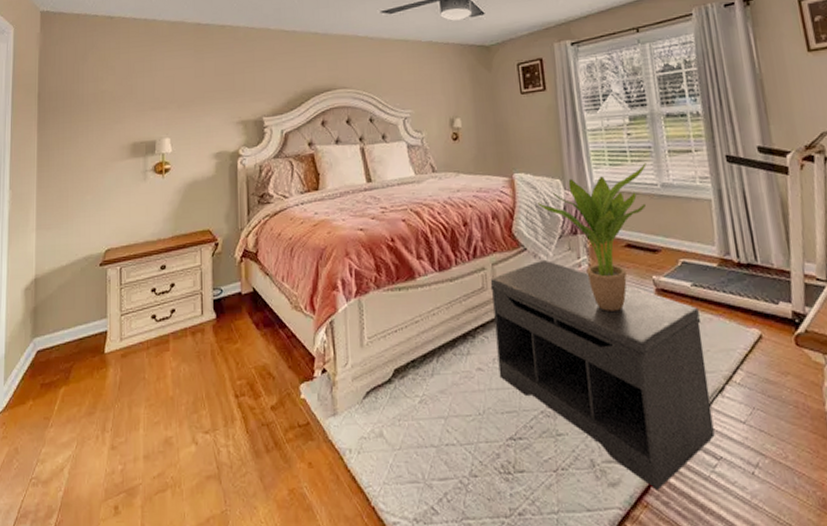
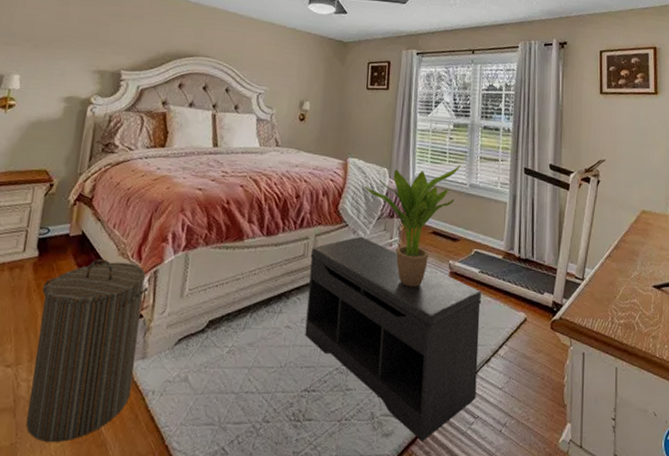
laundry hamper: none [225,314,328,508] -> present [26,258,149,442]

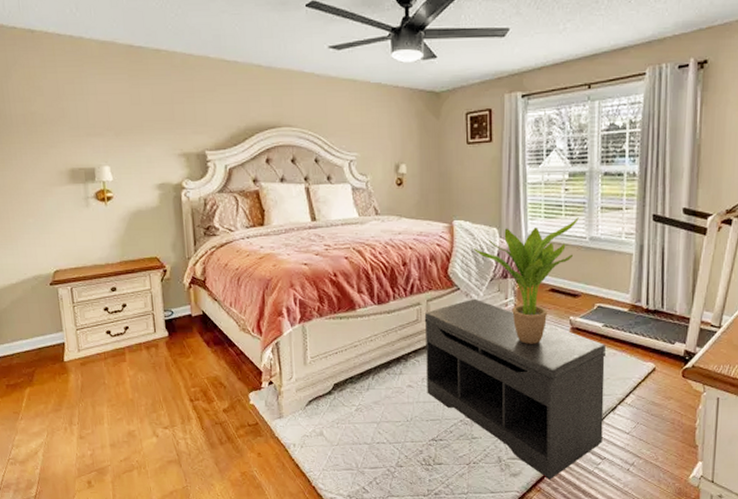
laundry hamper: present [26,258,149,442] -> none [178,334,275,485]

